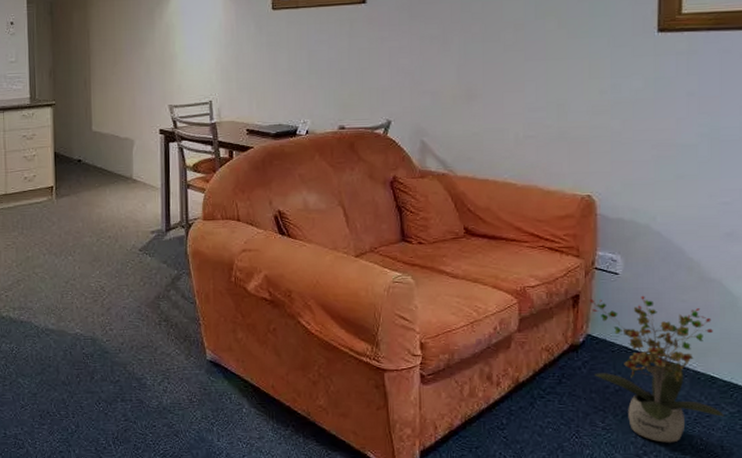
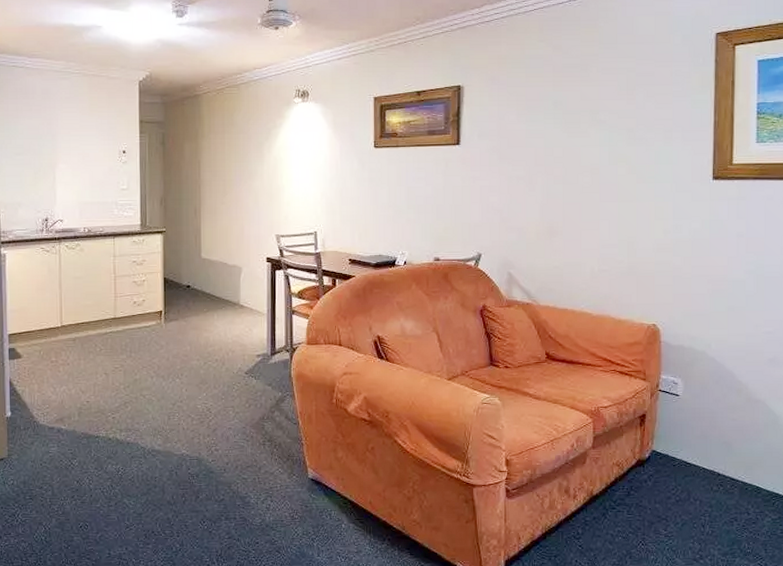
potted plant: present [589,295,725,443] -> none [654,414,768,548]

